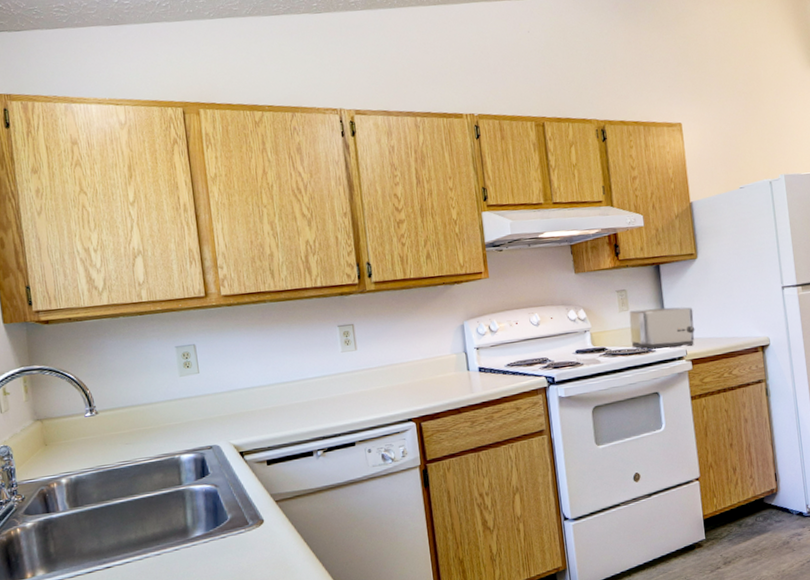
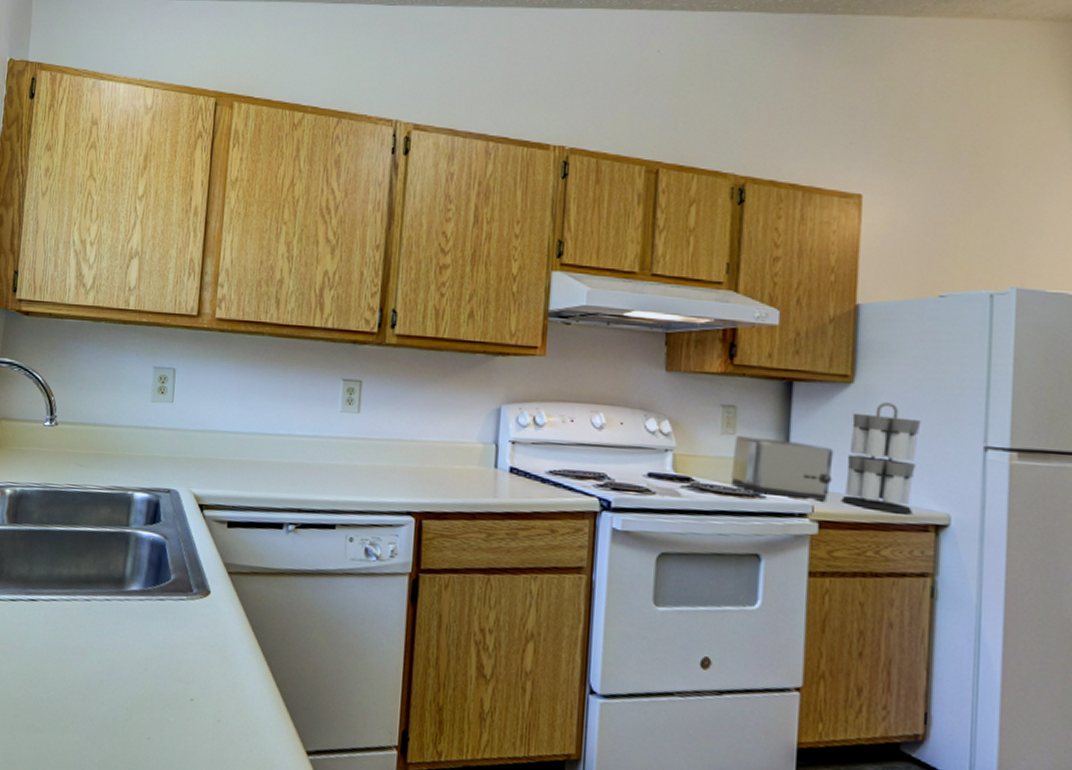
spice rack: none [700,268,747,345] -> present [841,402,922,515]

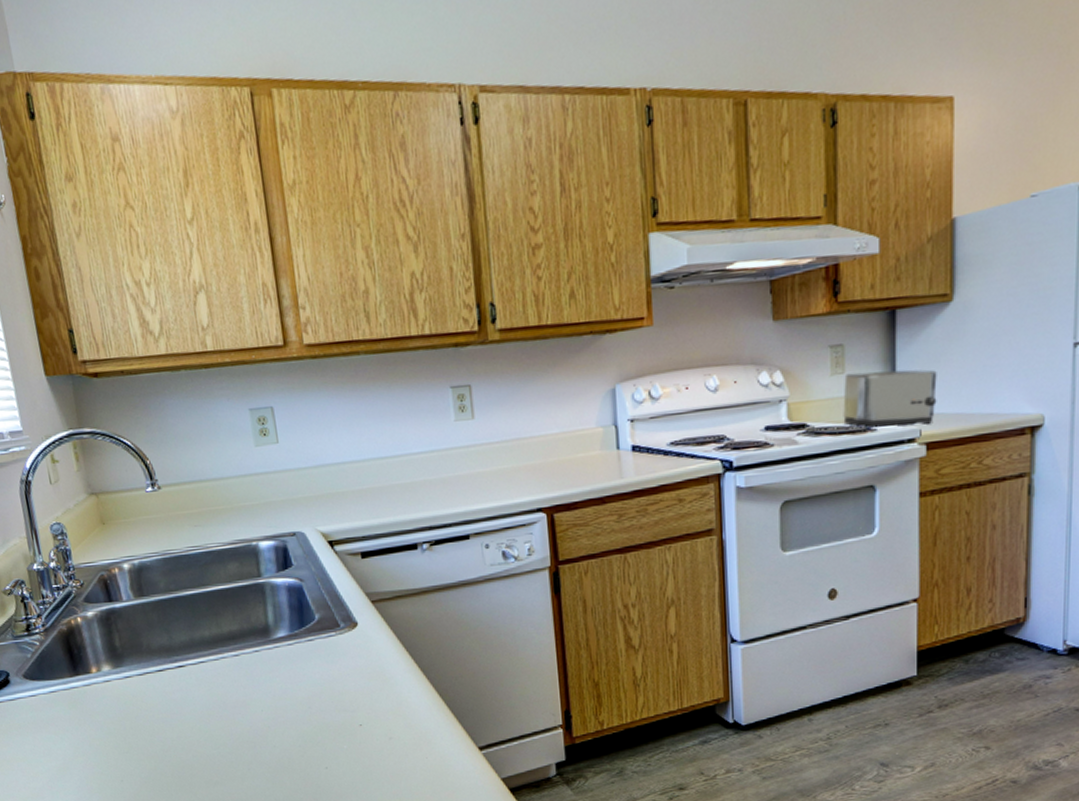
spice rack: present [841,402,922,515] -> none [946,315,1017,424]

